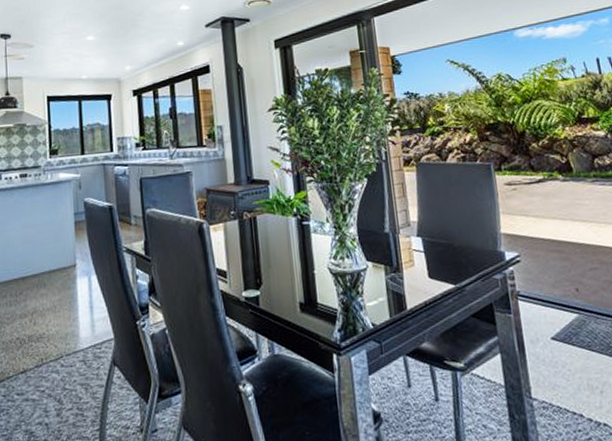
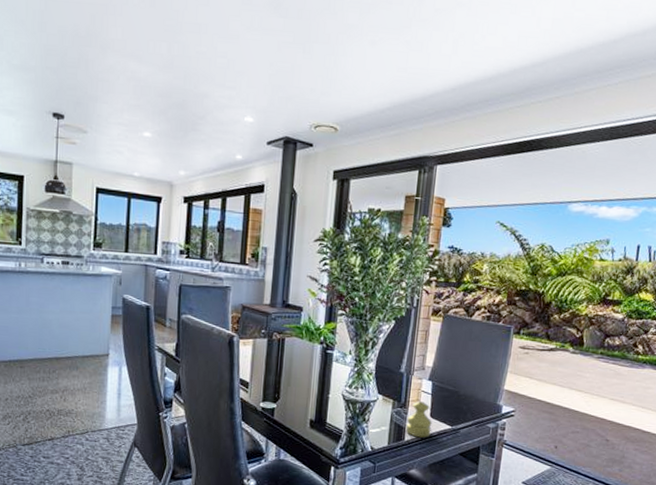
salt shaker: none [403,261,435,304] -> present [405,401,432,438]

